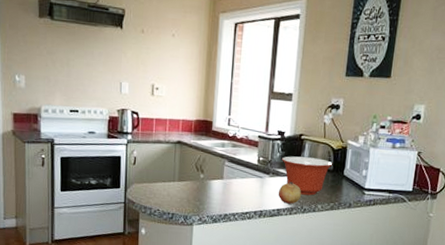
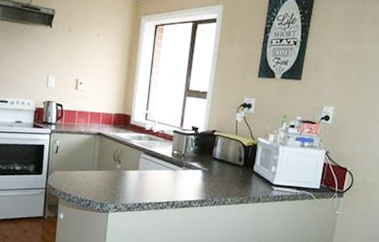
fruit: present [278,181,301,204] -> none [190,174,212,197]
mixing bowl: present [282,156,333,196] -> none [195,150,244,189]

